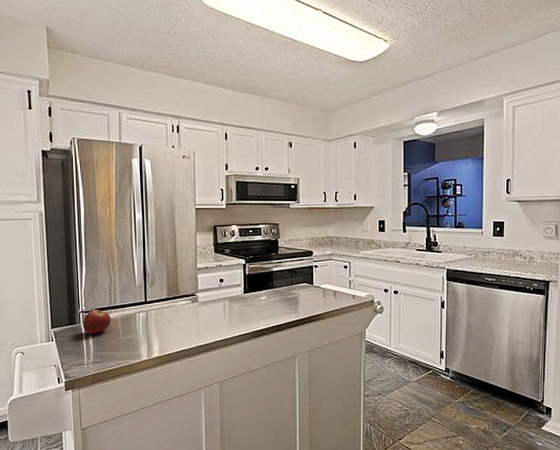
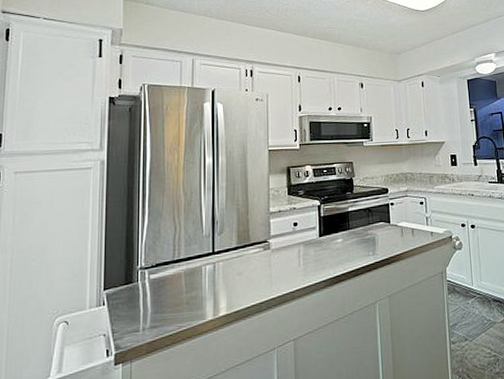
fruit: present [83,309,112,334] -> none [141,263,174,294]

